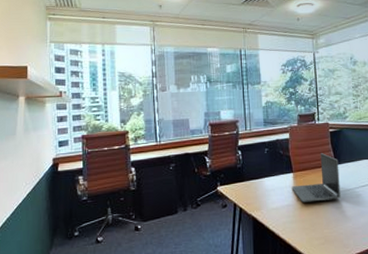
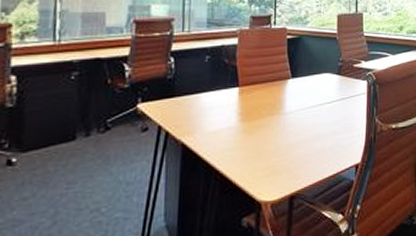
laptop: present [291,153,341,203] -> none [235,64,295,124]

